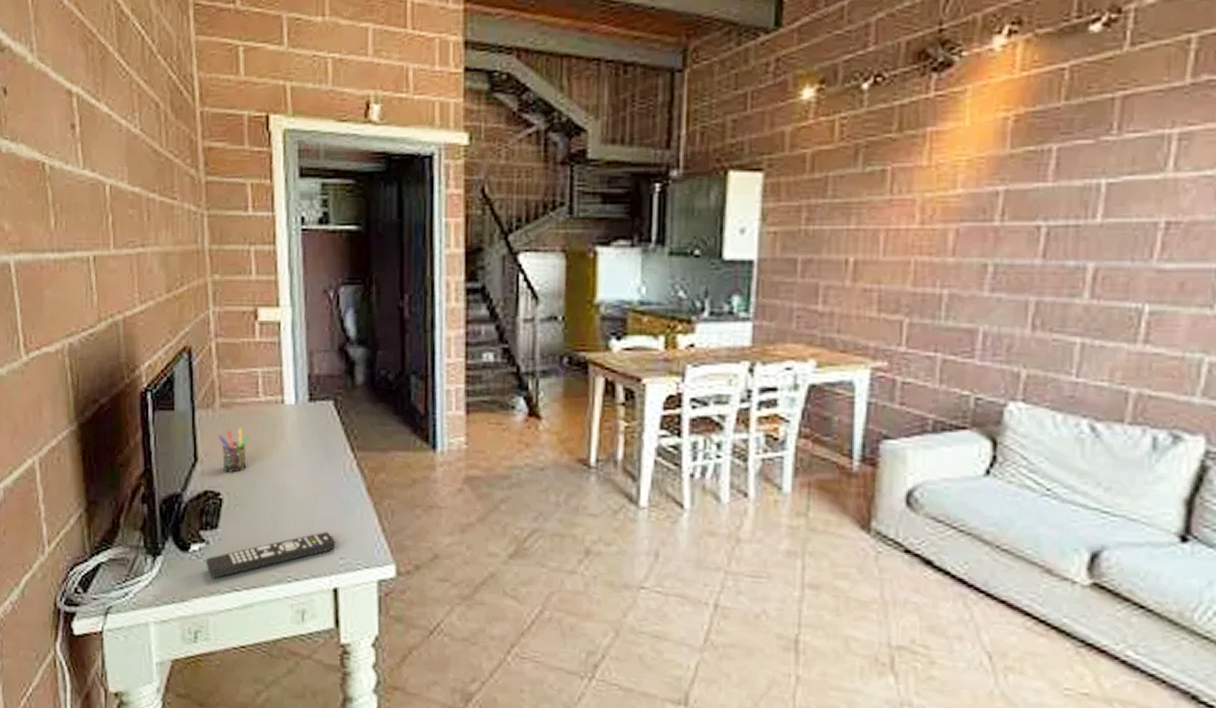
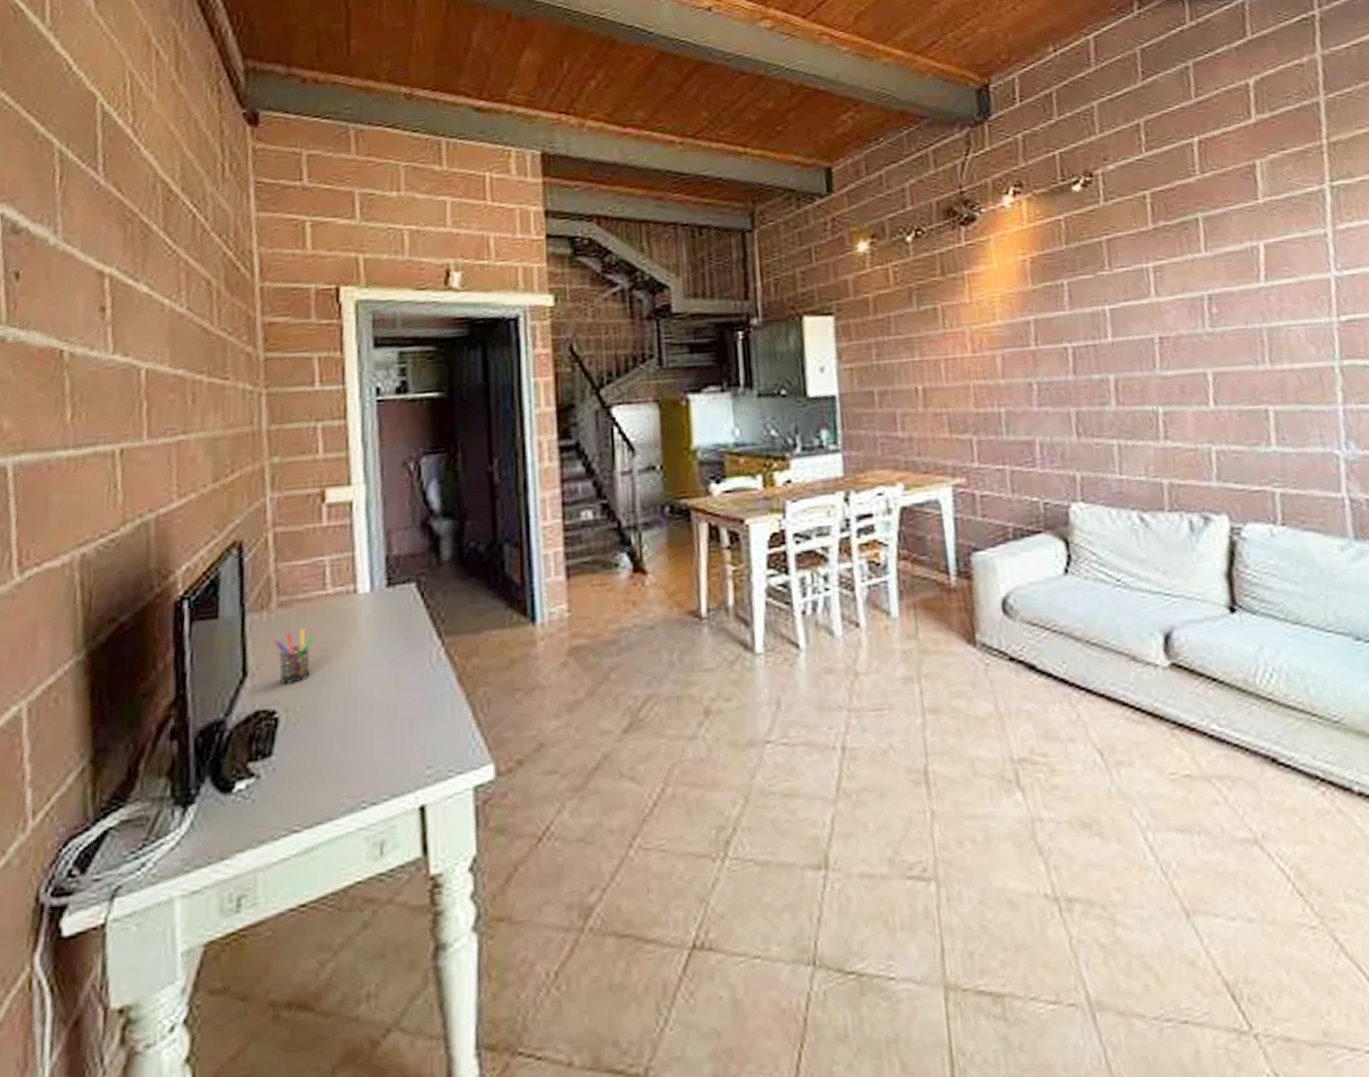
remote control: present [206,532,336,578] -> none [255,738,422,822]

